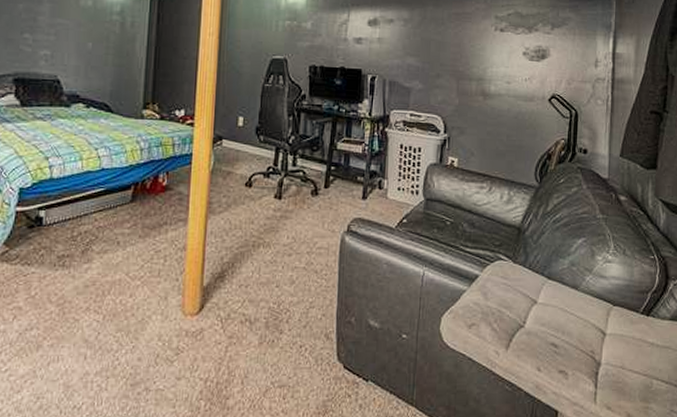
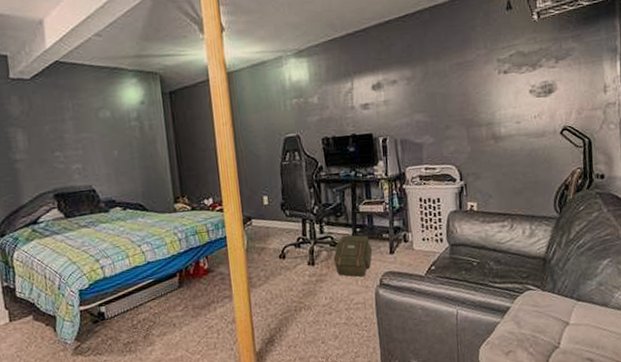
backpack: none [302,172,344,220] -> present [333,235,372,277]

